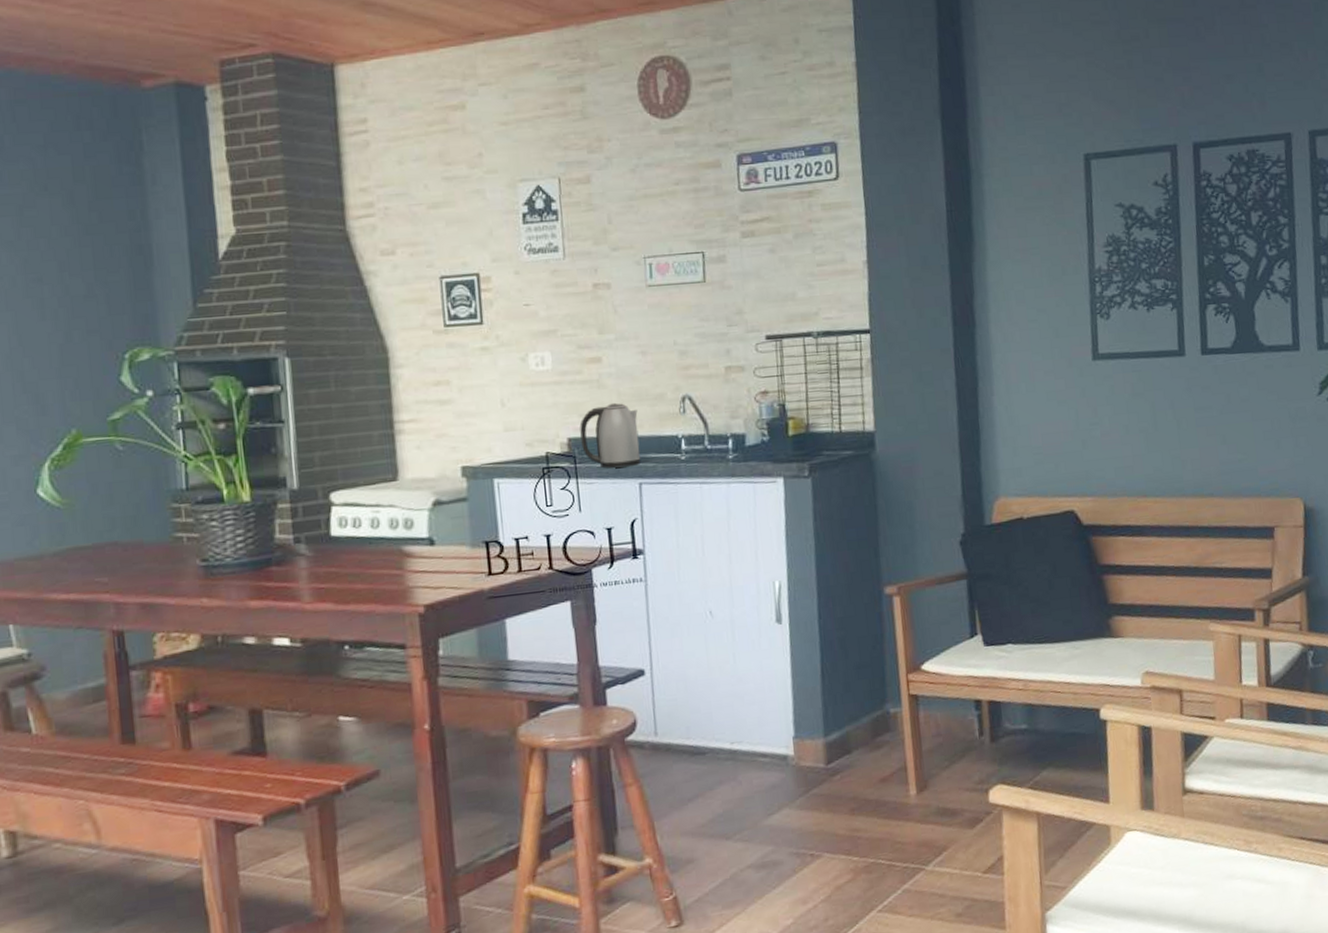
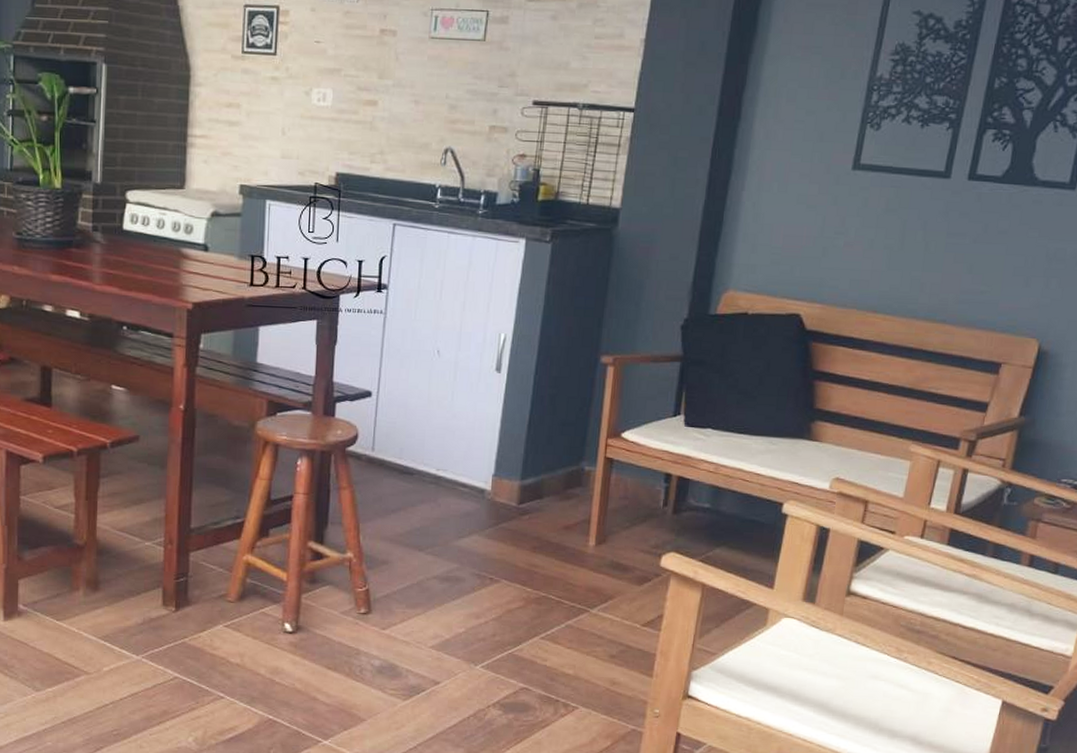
kettle: present [579,402,641,469] -> none [347,145,402,208]

